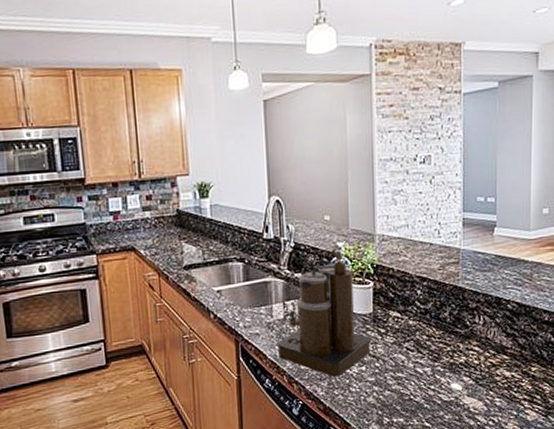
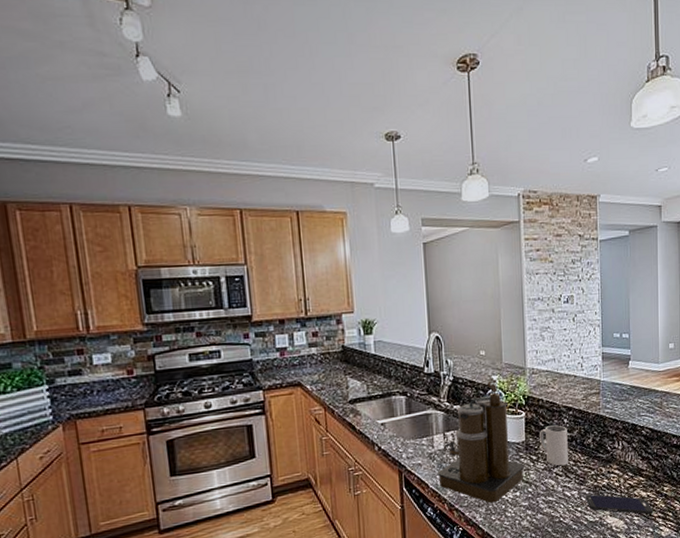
mug: none [388,296,421,341] -> present [538,425,568,466]
smartphone: none [439,372,518,396] -> present [585,494,654,515]

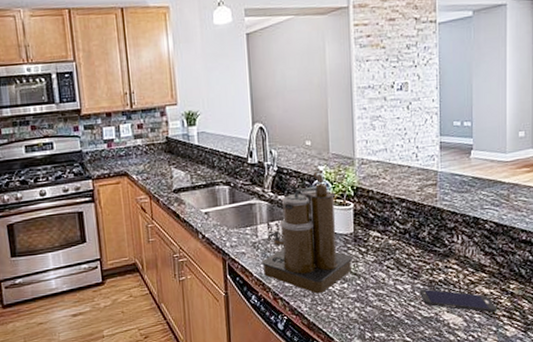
mug: present [538,425,568,466] -> none [368,217,401,259]

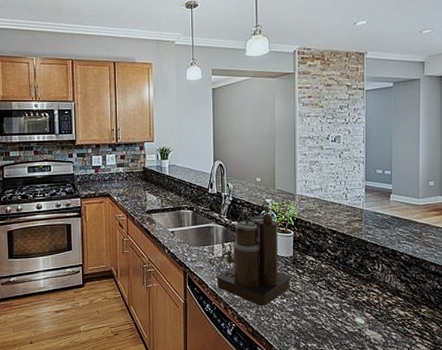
smartphone: present [419,289,497,313] -> none [346,308,411,332]

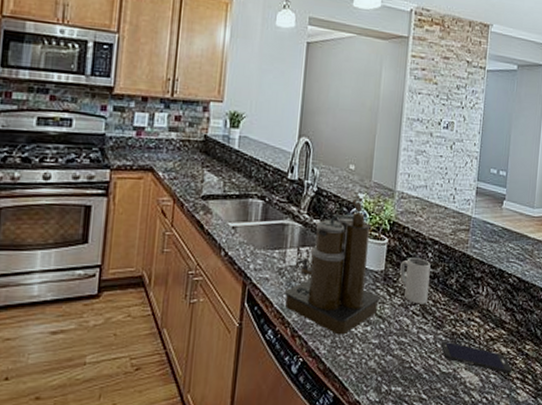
mug: none [305,245,331,281] -> present [399,258,431,305]
smartphone: none [346,308,411,332] -> present [440,341,512,374]

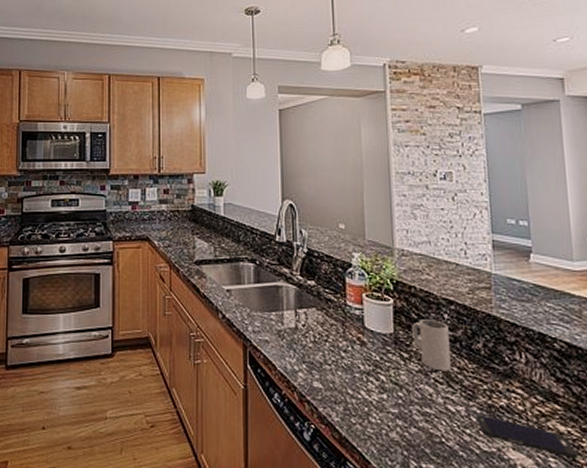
coffee maker: present [284,195,381,335] -> none [286,255,394,402]

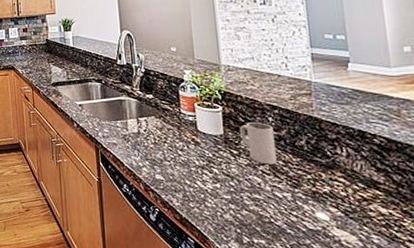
smartphone: present [475,414,579,459] -> none [301,199,401,236]

